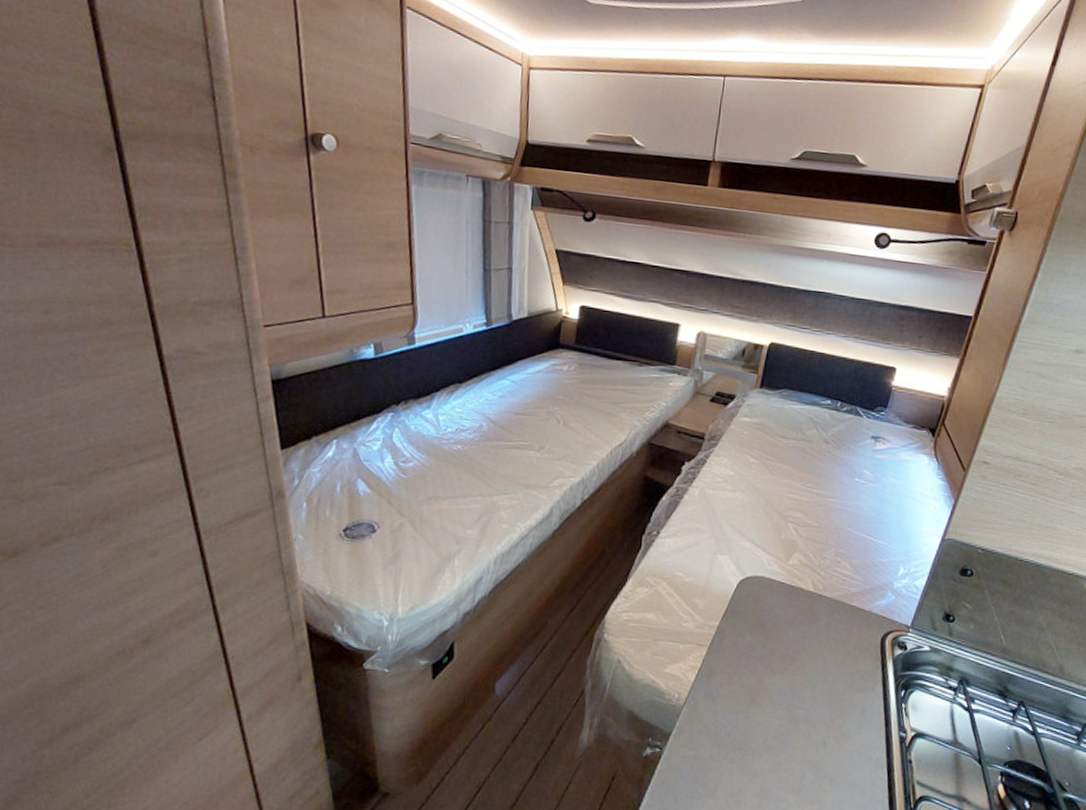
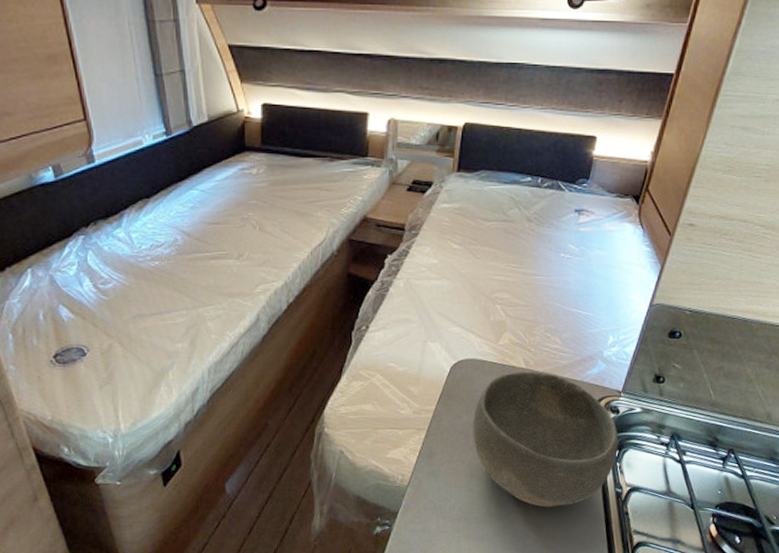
bowl: none [755,594,905,746] -> present [473,371,619,507]

